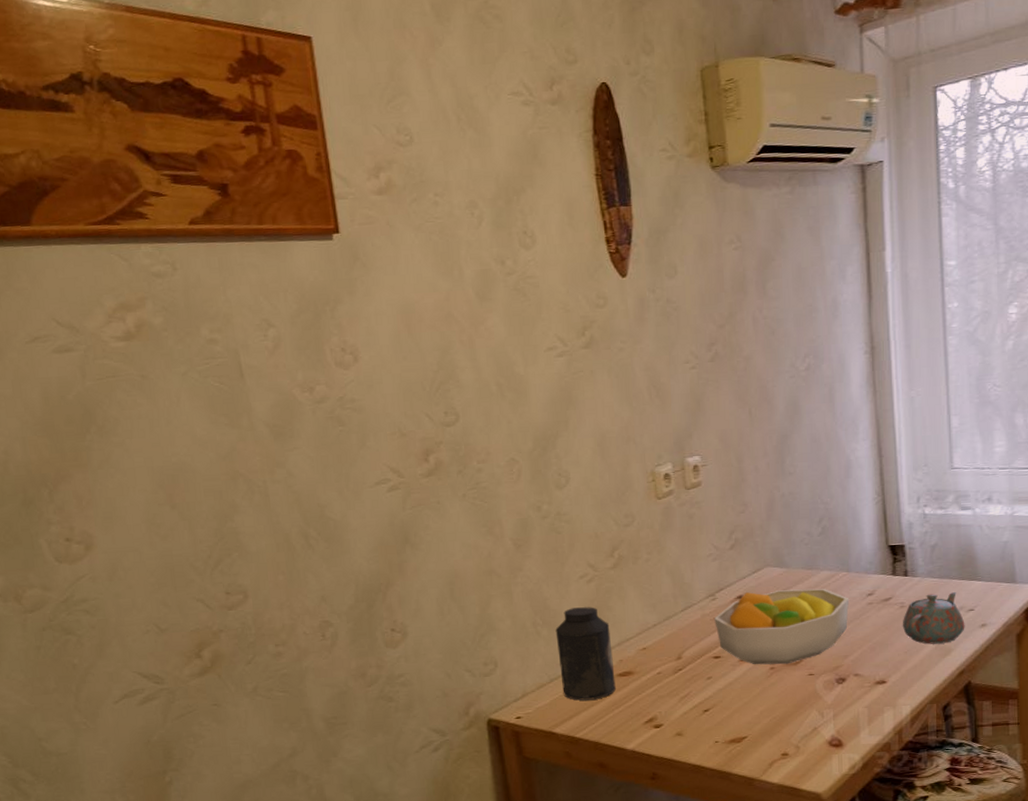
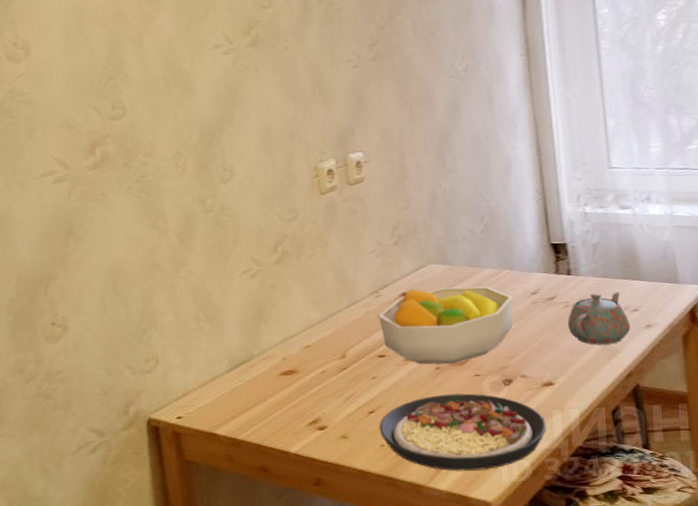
canister: present [555,607,616,701] -> none [218,302,279,400]
plate: none [713,692,877,765] -> present [379,393,546,471]

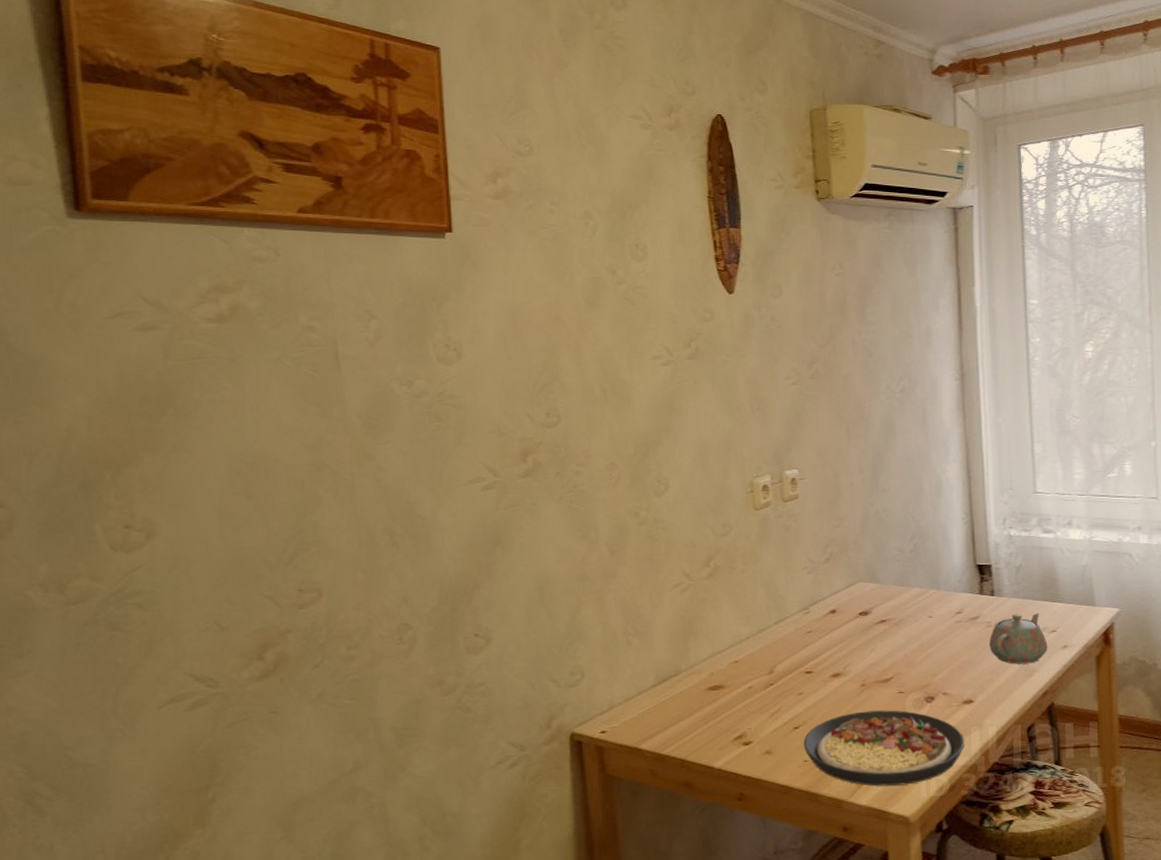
fruit bowl: present [379,286,514,365] -> none [807,605,939,682]

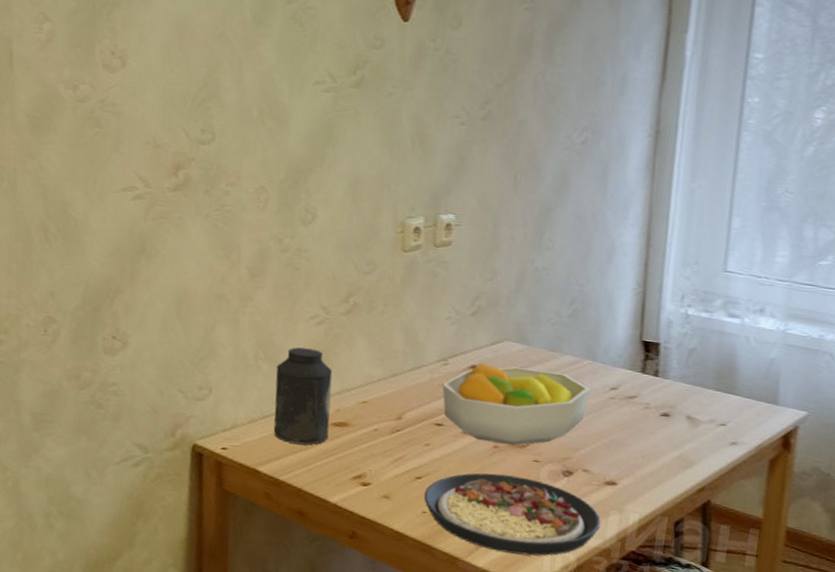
canister: none [646,617,705,715] -> present [273,347,333,445]
fruit bowl: none [807,605,939,682] -> present [442,363,591,446]
teapot: present [988,612,1048,664] -> none [643,399,714,455]

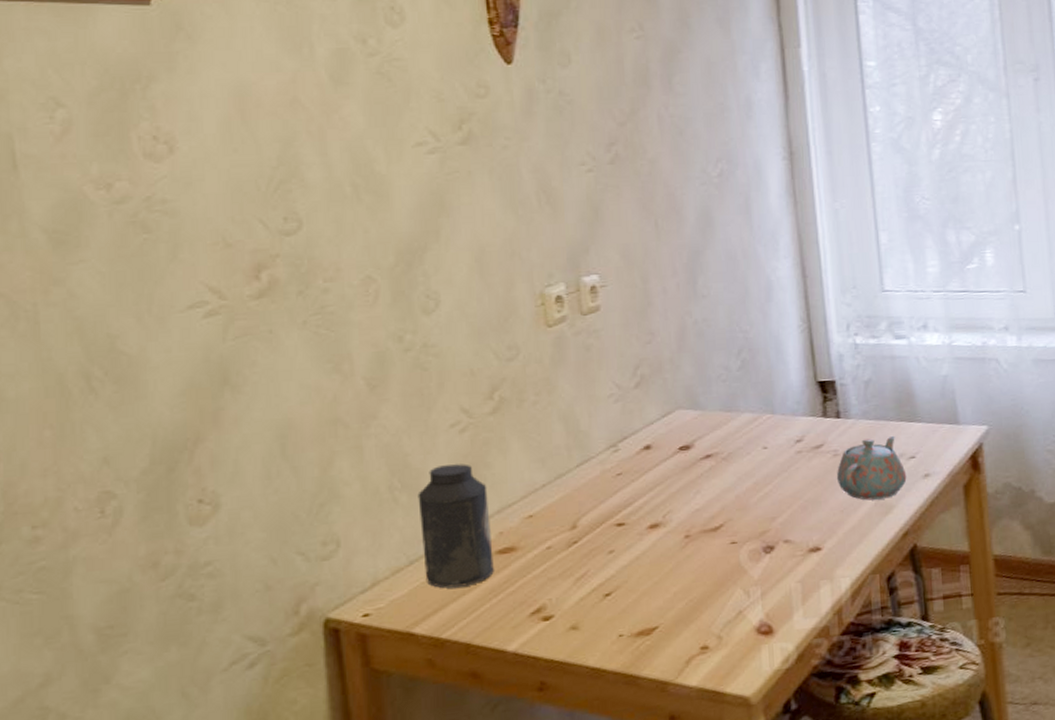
plate: present [423,473,601,556] -> none [616,565,813,662]
fruit bowl: present [442,363,591,446] -> none [617,435,776,533]
teapot: none [643,399,714,455] -> present [836,435,907,501]

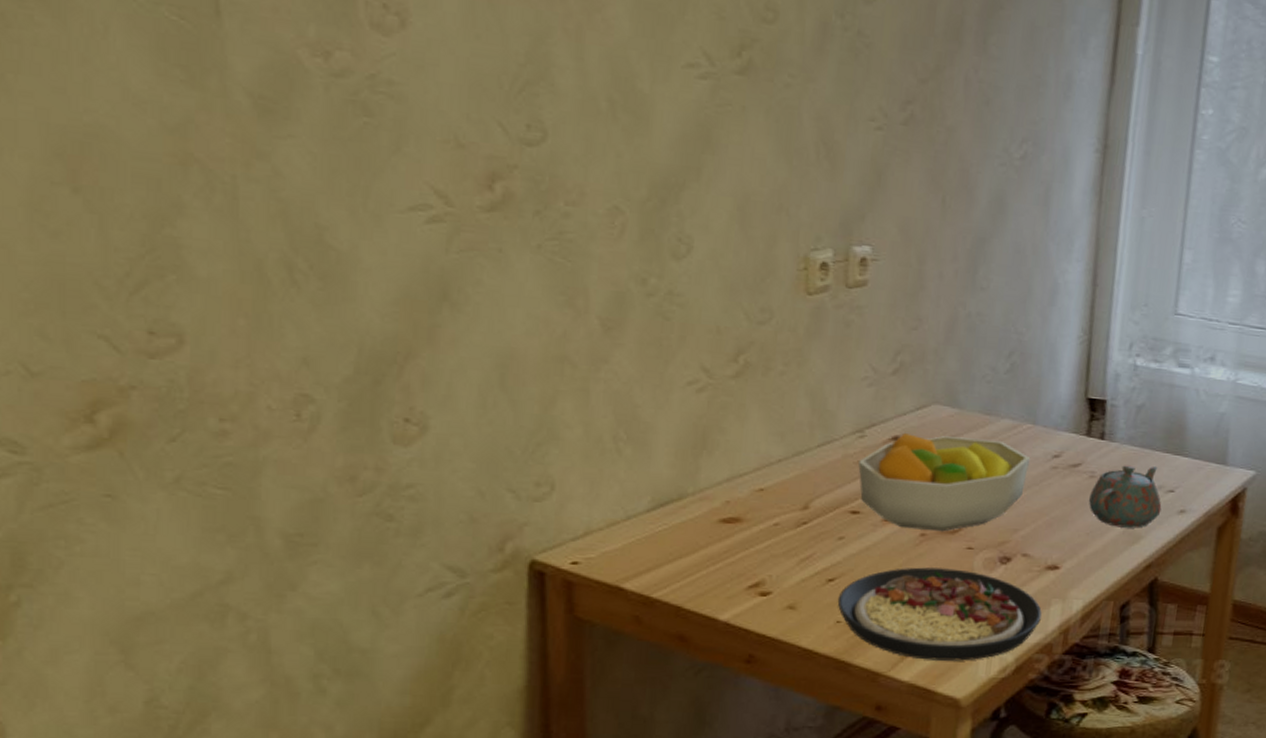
canister: present [418,464,494,588] -> none [642,423,719,550]
plate: none [616,565,813,662] -> present [837,567,1042,661]
fruit bowl: none [617,435,776,533] -> present [858,433,1031,532]

